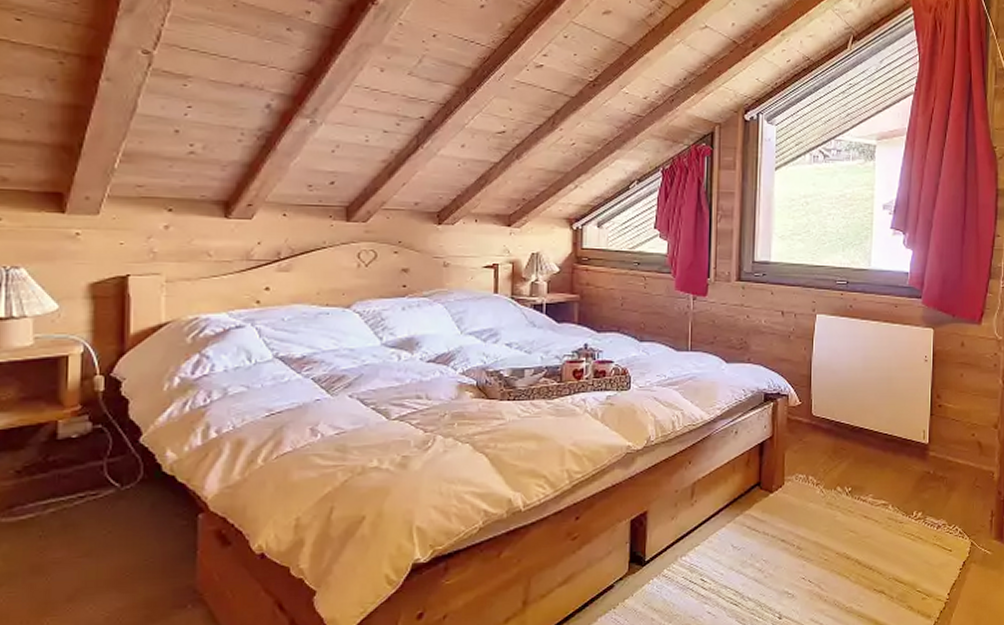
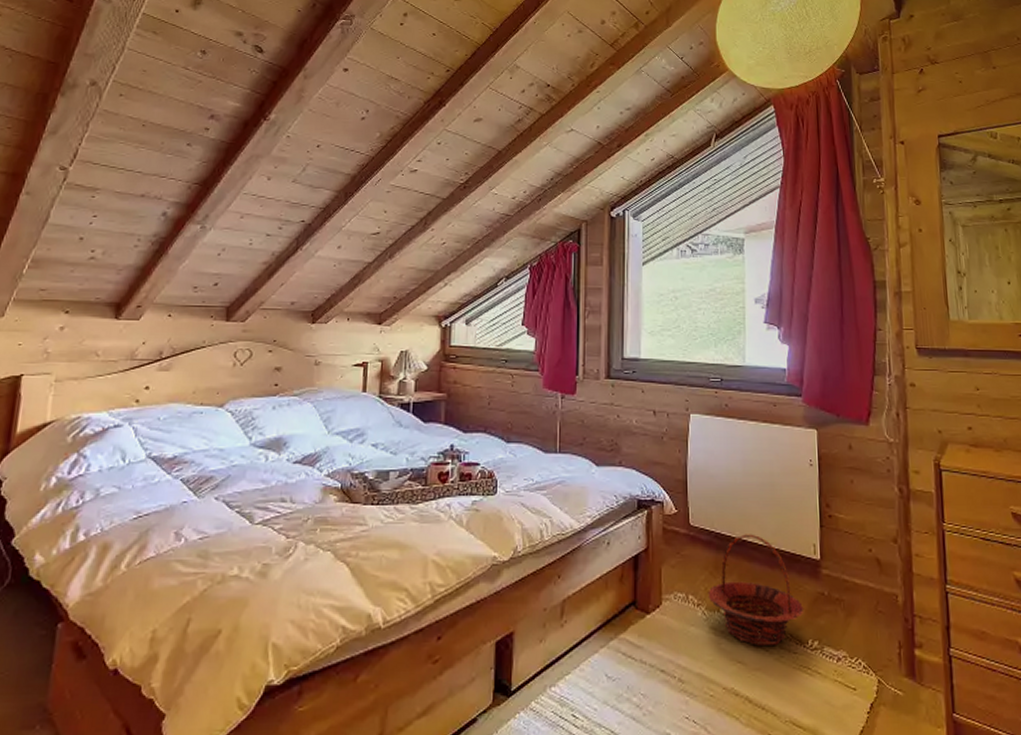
basket: none [826,422,912,517] -> present [708,534,804,645]

